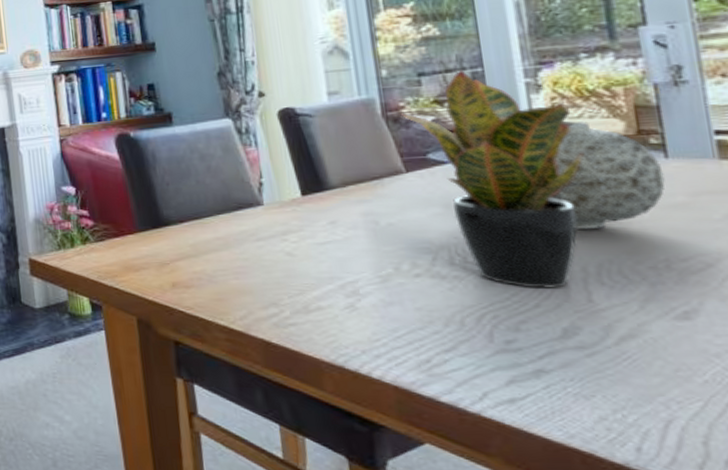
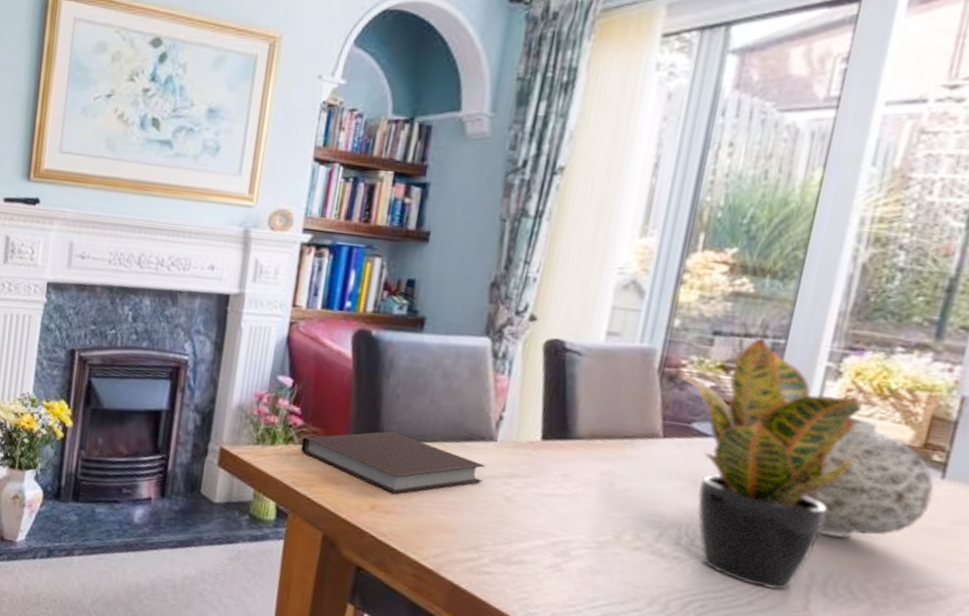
notebook: none [96,215,263,270] -> present [300,431,486,495]

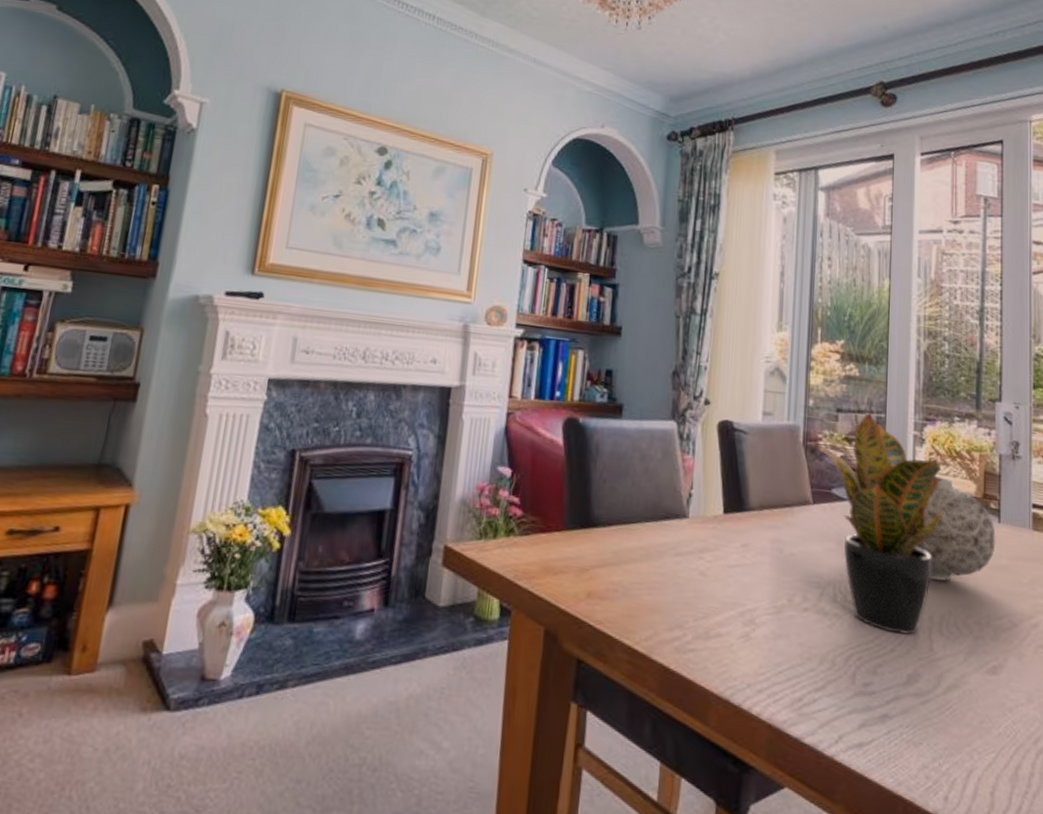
notebook: present [300,431,486,495] -> none [521,516,682,579]

